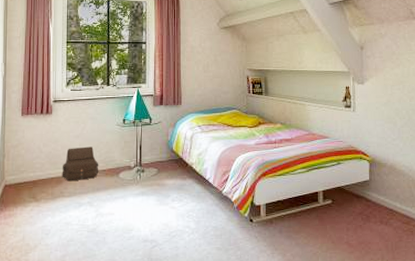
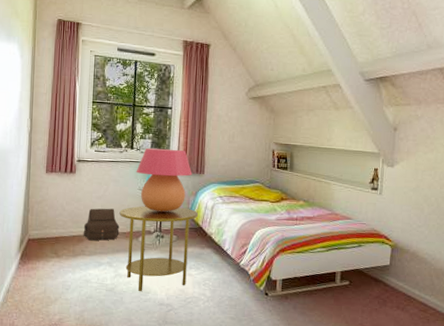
side table: none [98,140,177,230] -> present [119,206,198,292]
table lamp: none [113,82,170,147] -> present [136,148,192,213]

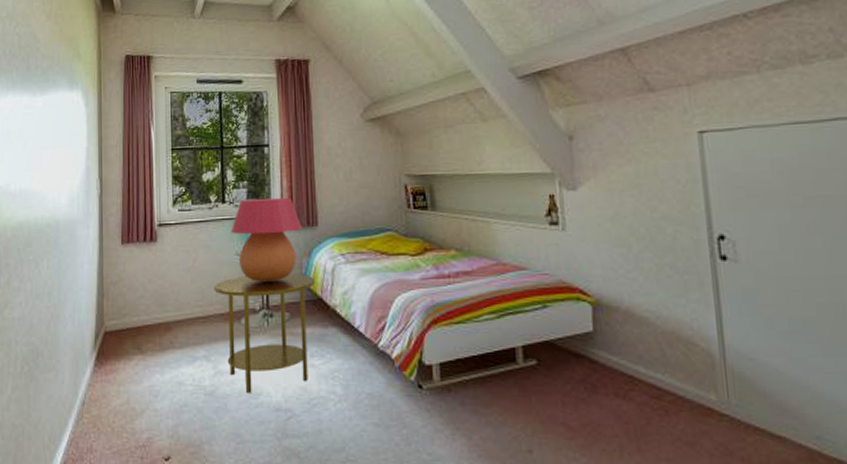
satchel: present [83,208,120,241] -> none [170,283,216,329]

